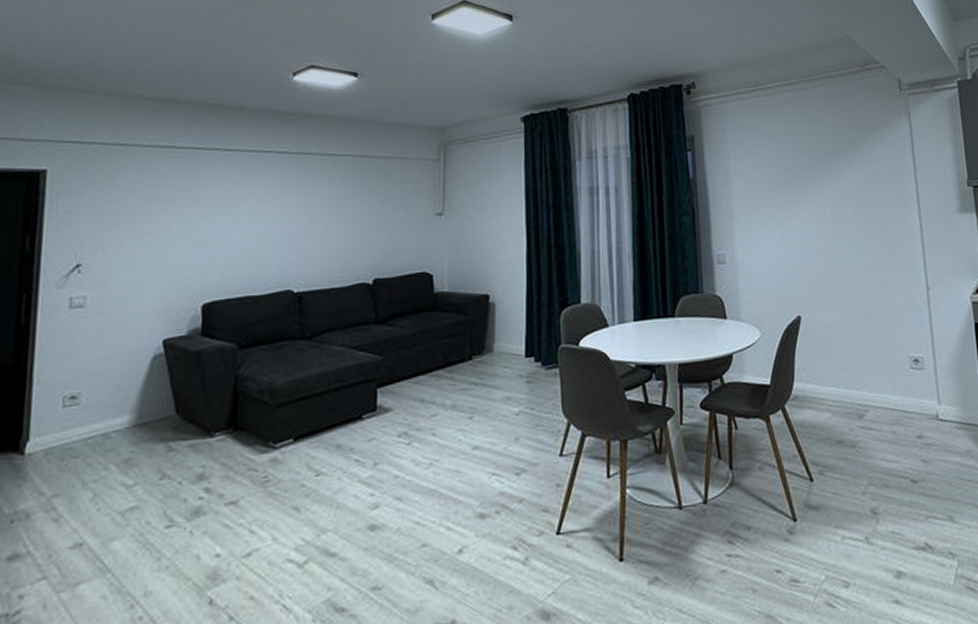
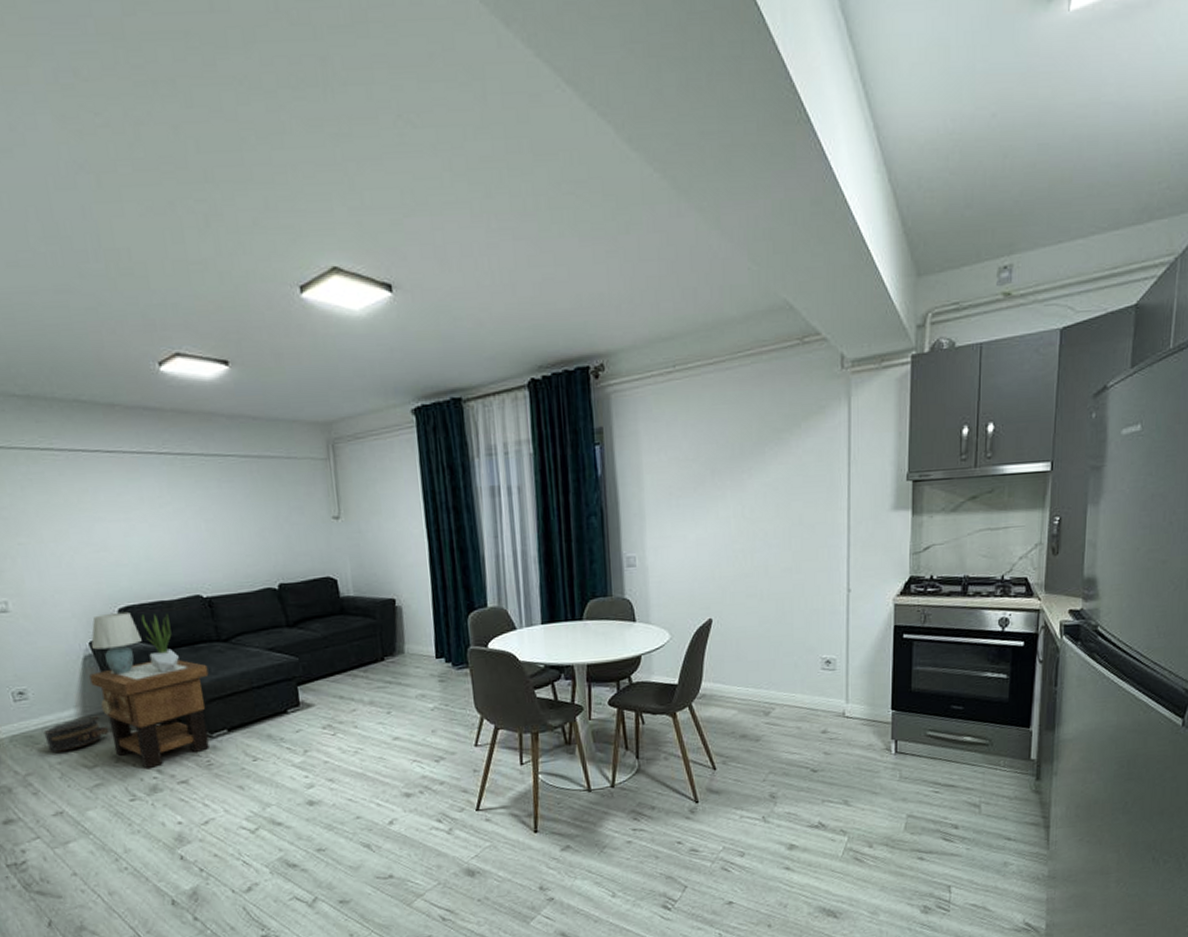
hat box: none [86,423,162,468] -> present [43,716,109,752]
side table: none [154,359,285,488] -> present [89,660,209,769]
table lamp: none [163,307,220,376] -> present [91,611,142,675]
potted plant: none [224,309,256,373] -> present [141,613,179,672]

